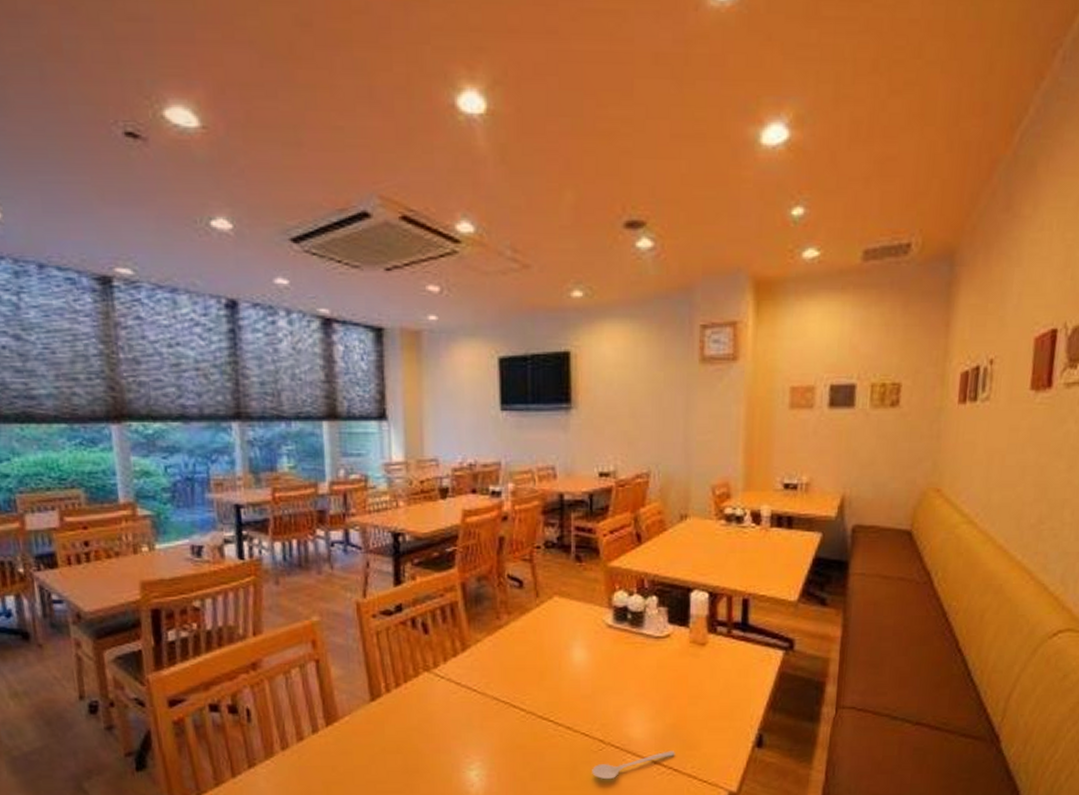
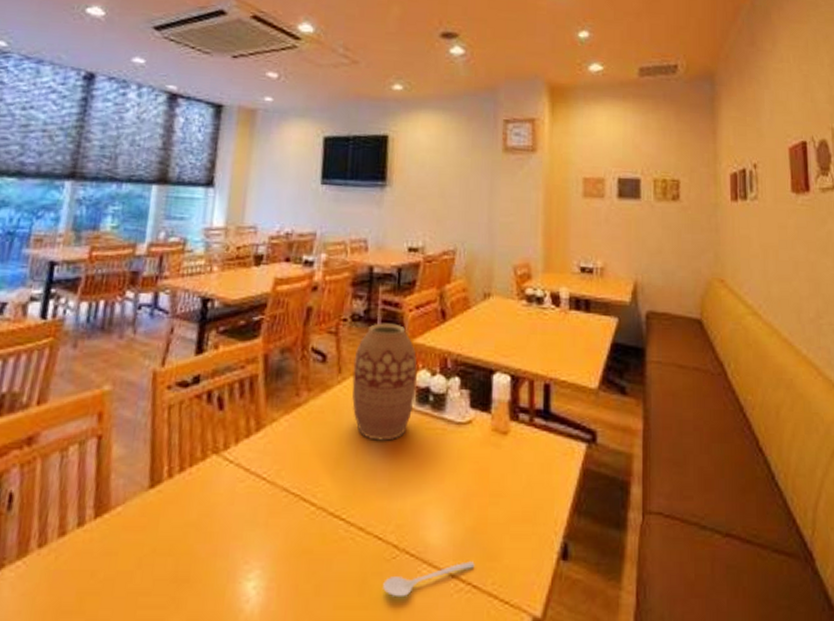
vase: none [550,548,614,655] -> present [352,323,418,441]

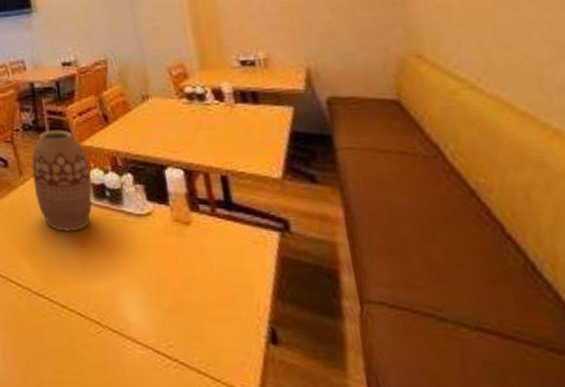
stirrer: present [383,561,475,598] -> none [93,339,179,368]

